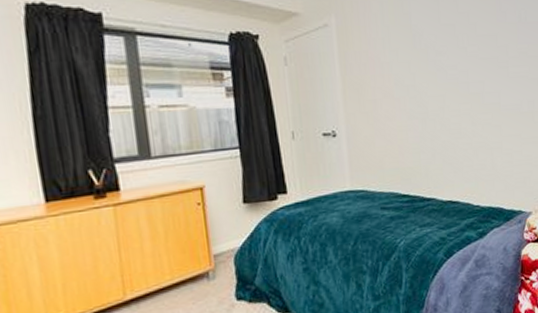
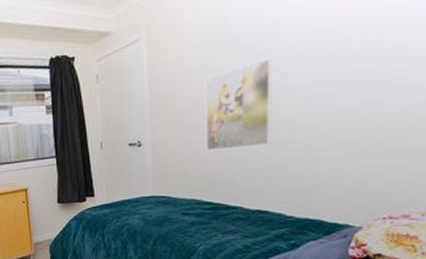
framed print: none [394,55,457,143] -> present [205,57,273,152]

